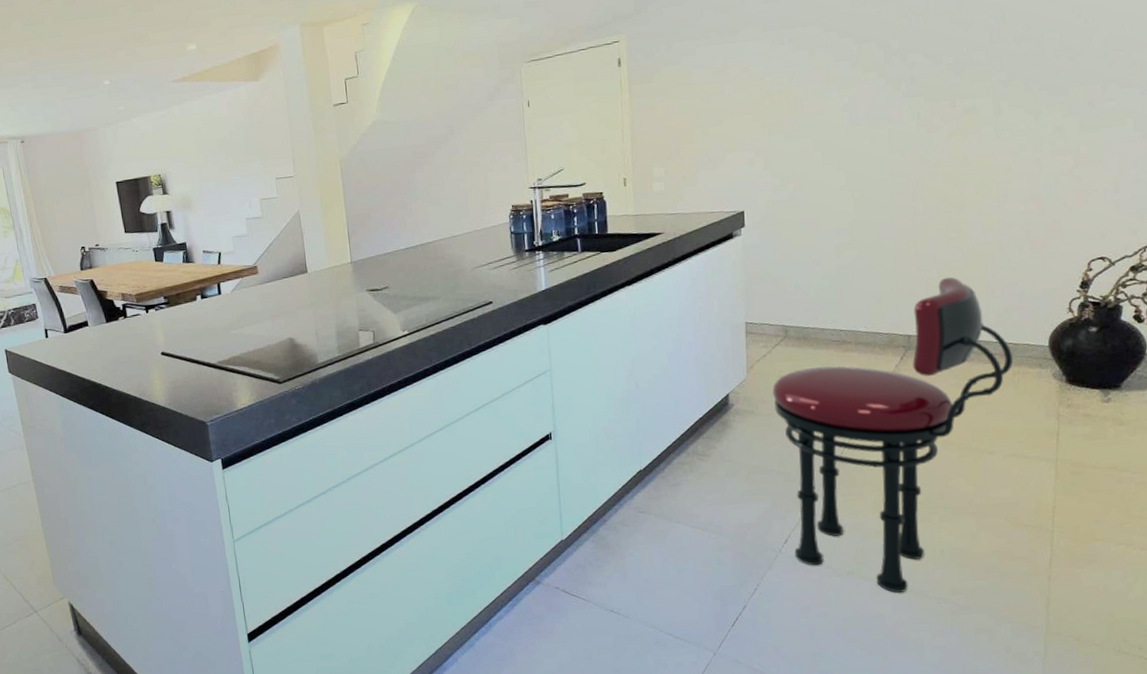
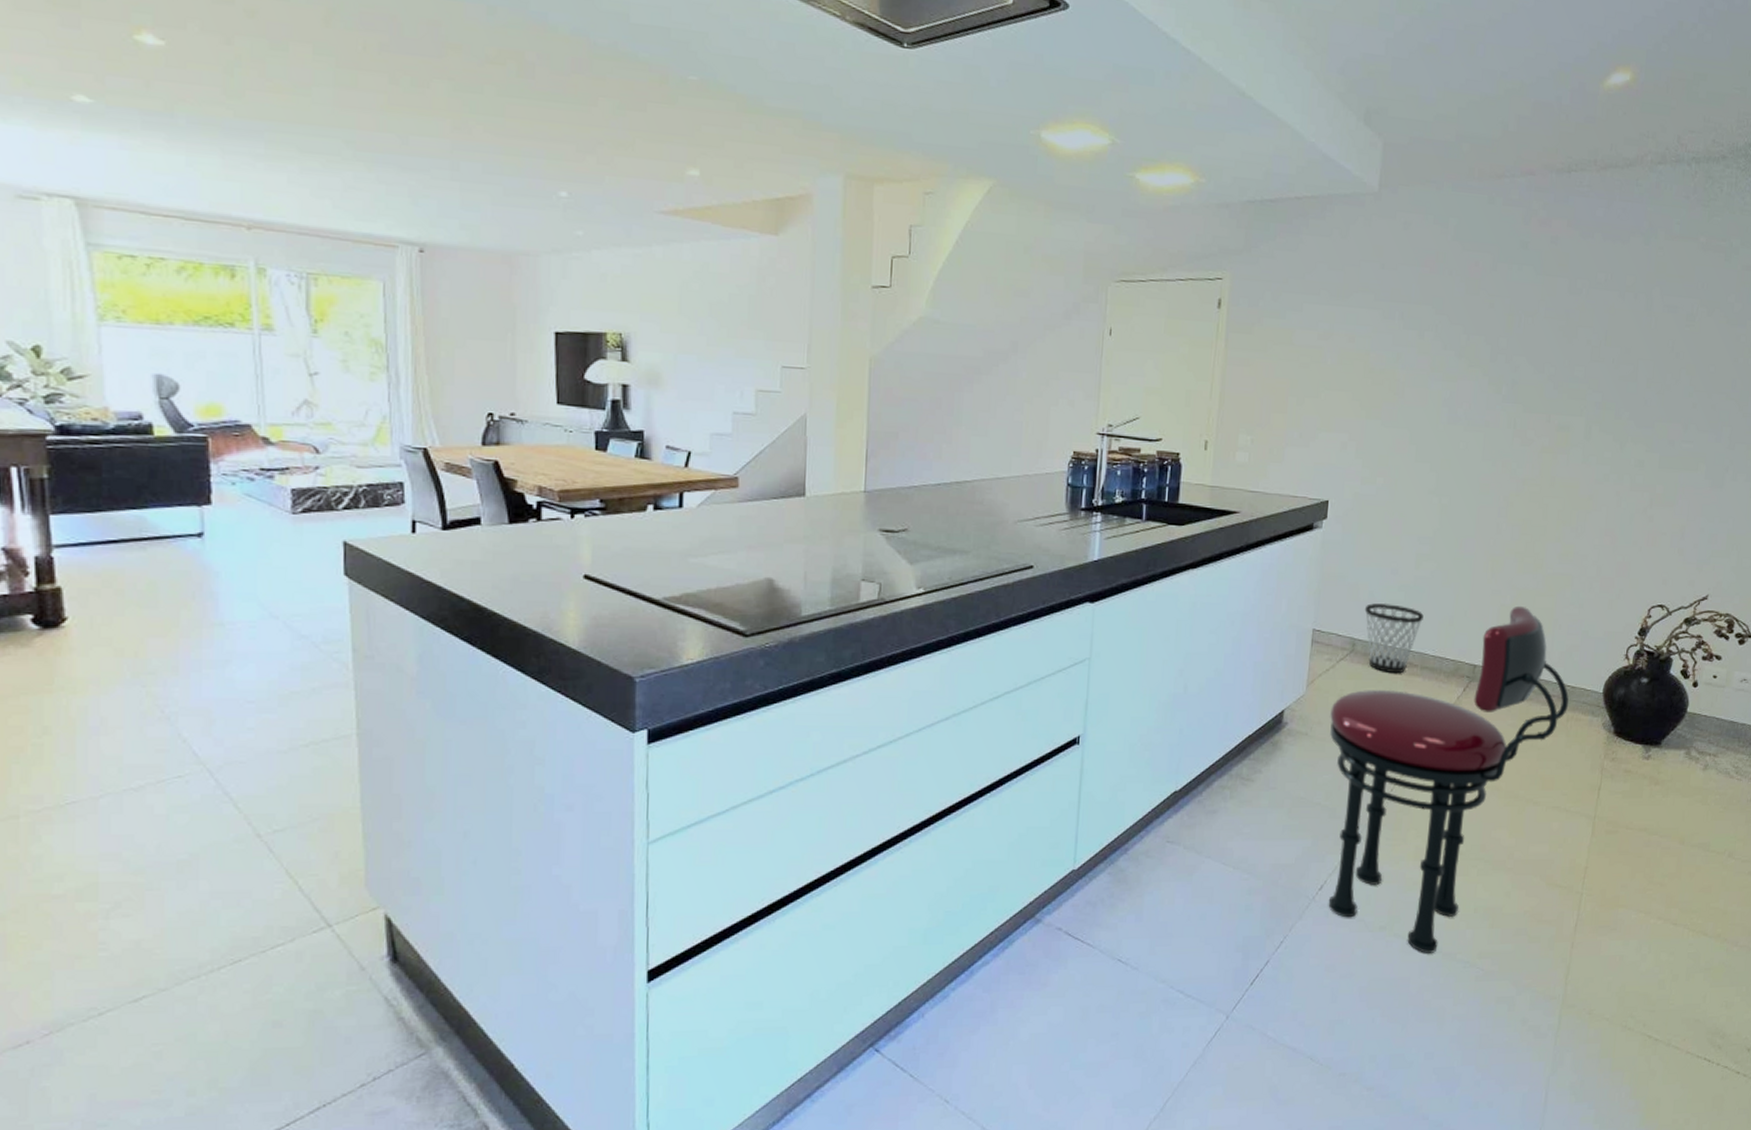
wastebasket: none [792,291,851,352] -> present [1364,602,1424,674]

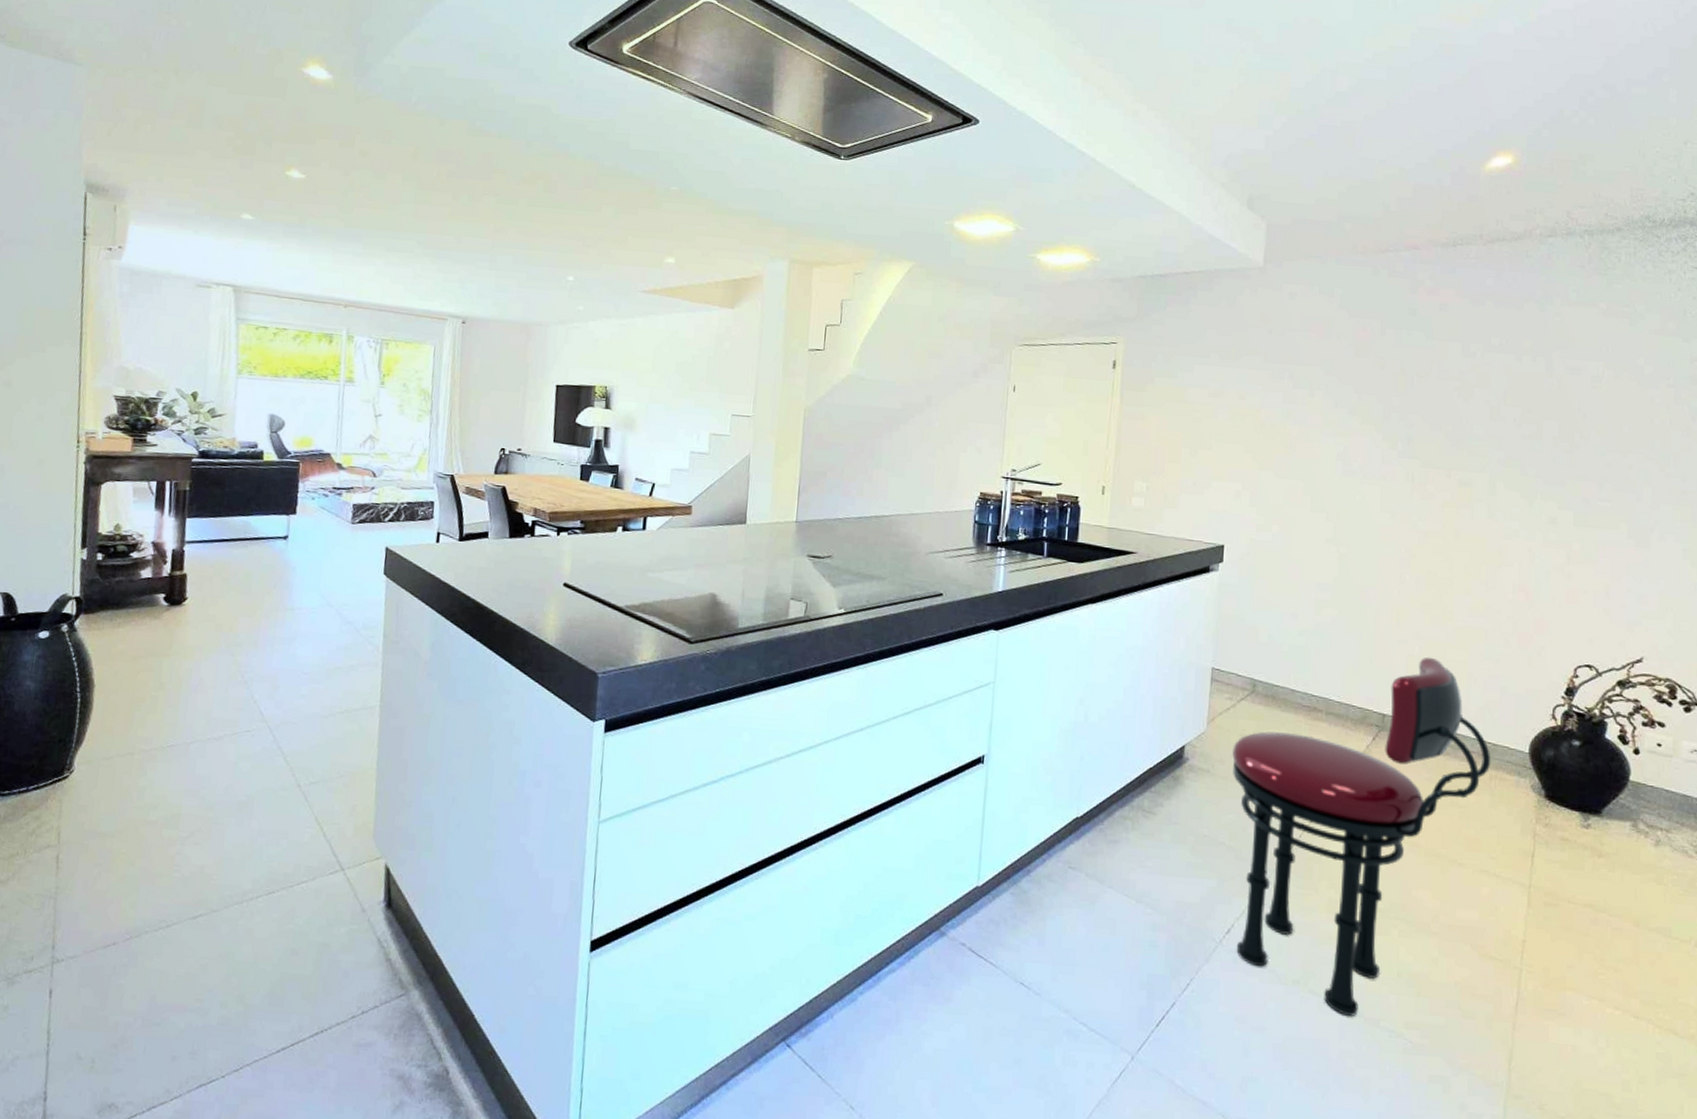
wastebasket: present [1364,602,1424,674] -> none [1264,646,1326,718]

